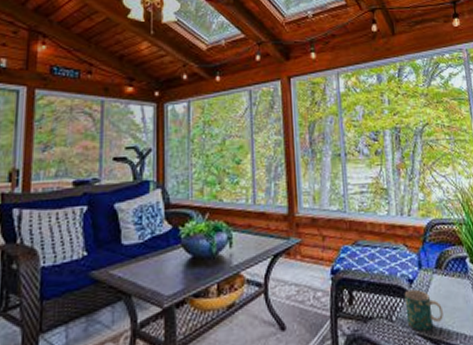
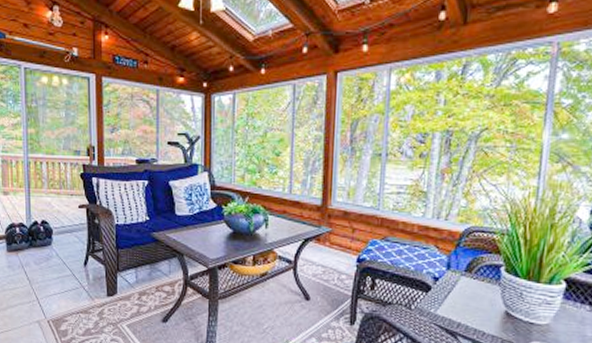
mug: present [404,289,443,331] -> none [425,286,465,323]

